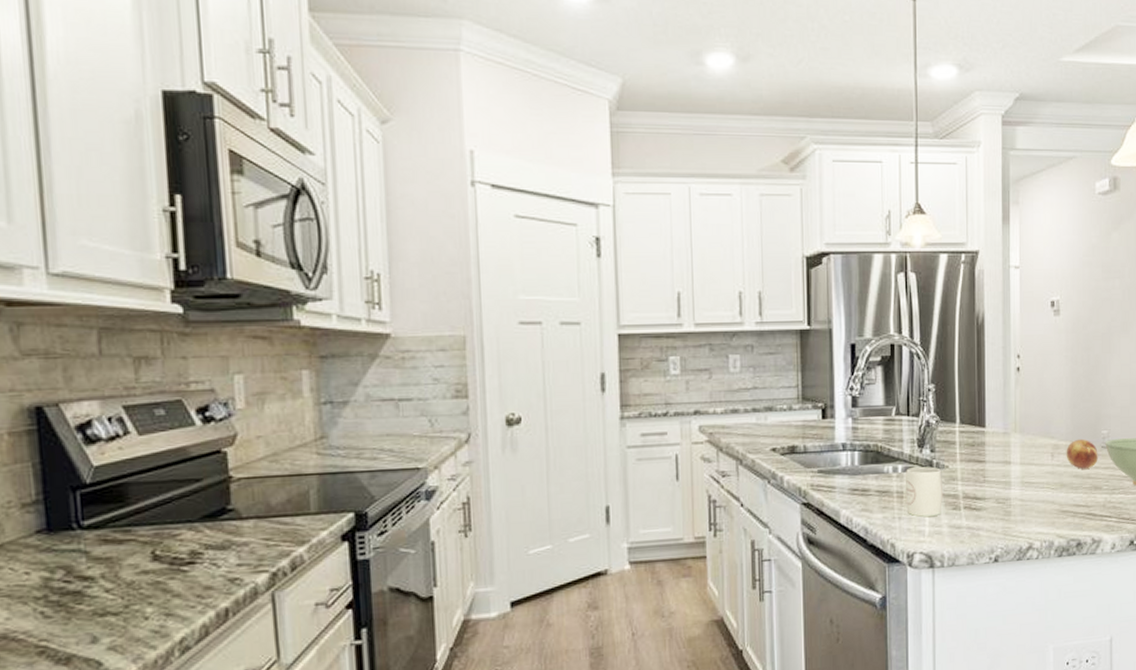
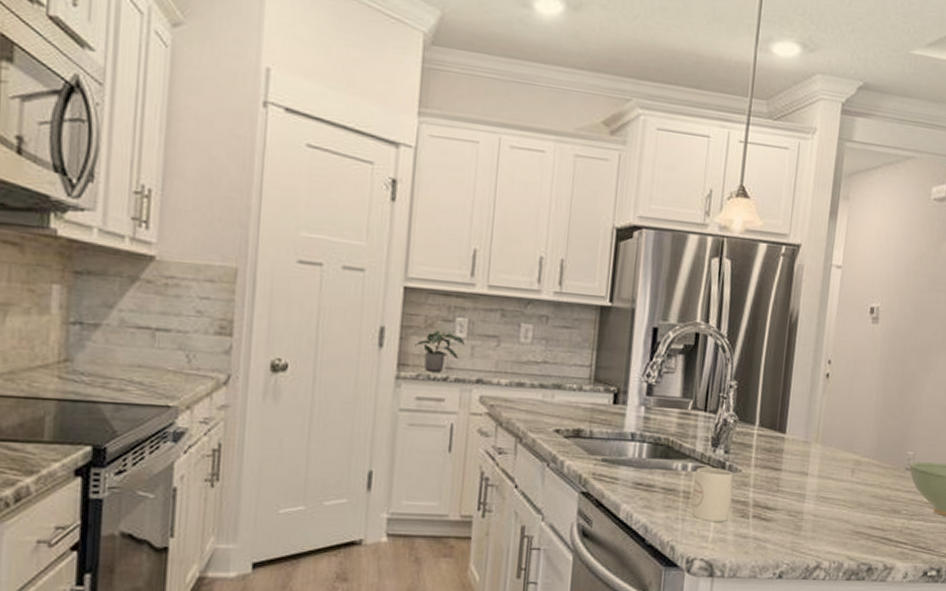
potted plant: none [634,371,679,410] -> present [415,331,464,373]
fruit: present [1066,438,1098,469] -> none [867,457,901,490]

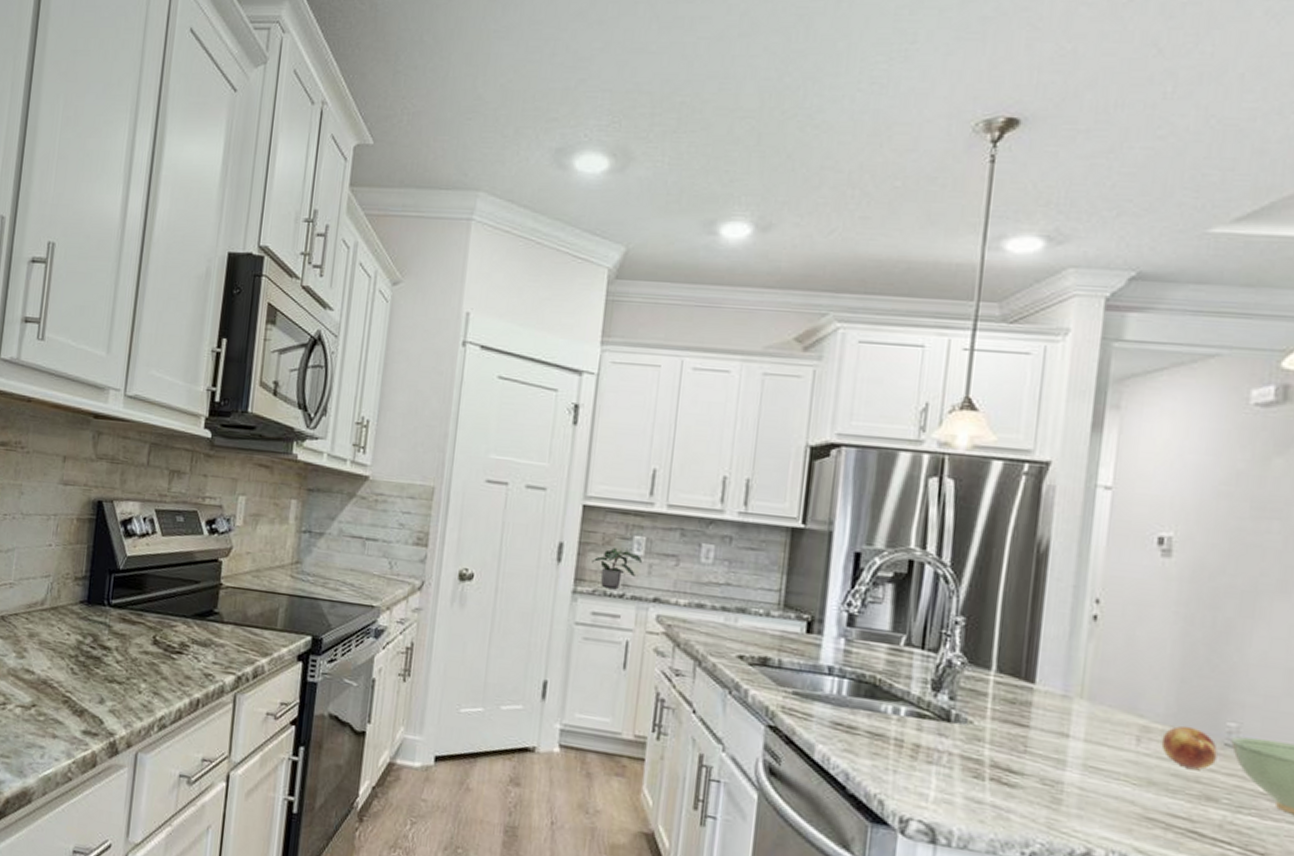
mug: present [692,467,734,523] -> none [906,712,963,781]
fruit: none [867,457,901,490] -> present [1161,725,1218,770]

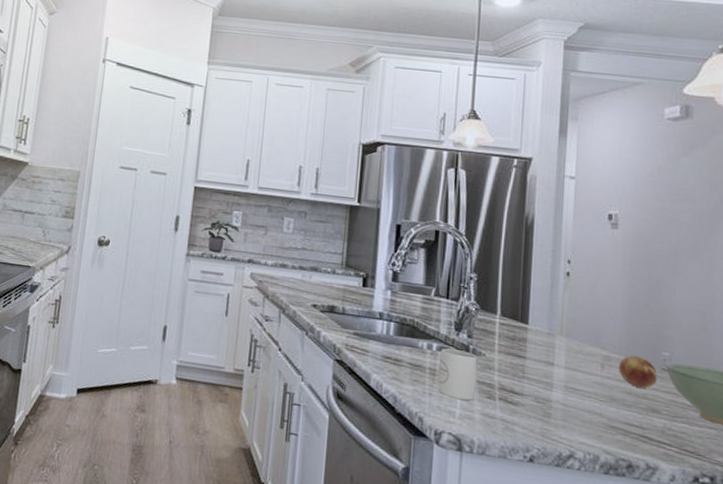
mug: none [906,712,963,781] -> present [438,348,478,401]

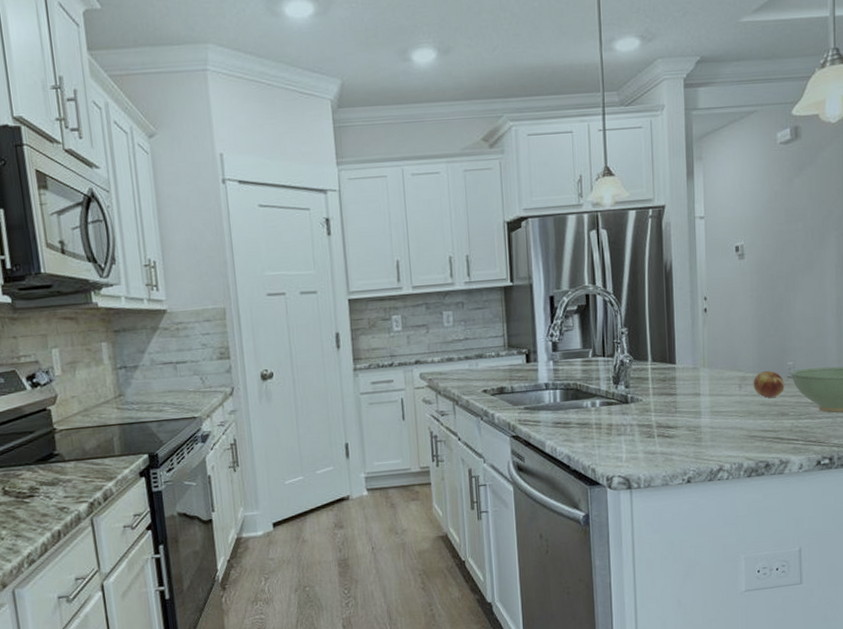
potted plant: present [201,220,239,253] -> none [364,329,401,362]
mug: present [438,348,478,401] -> none [603,400,638,445]

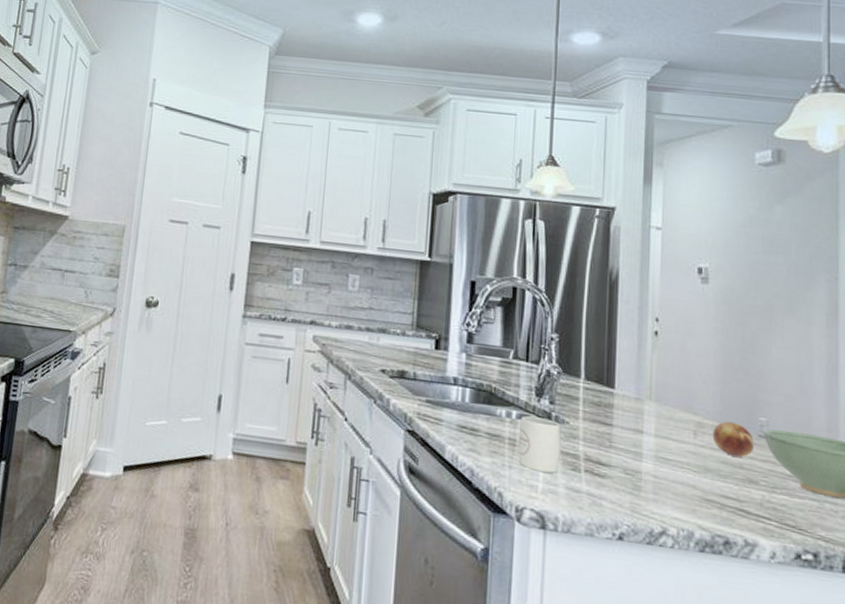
mug: none [603,400,638,445] -> present [518,415,562,474]

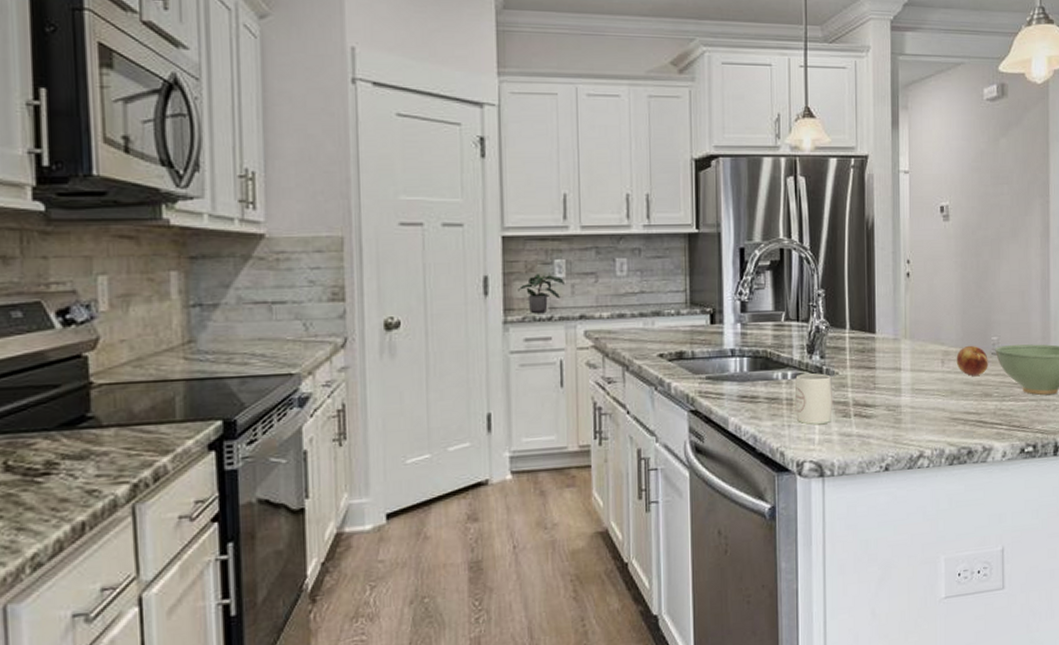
potted plant: none [259,278,300,314] -> present [518,274,564,314]

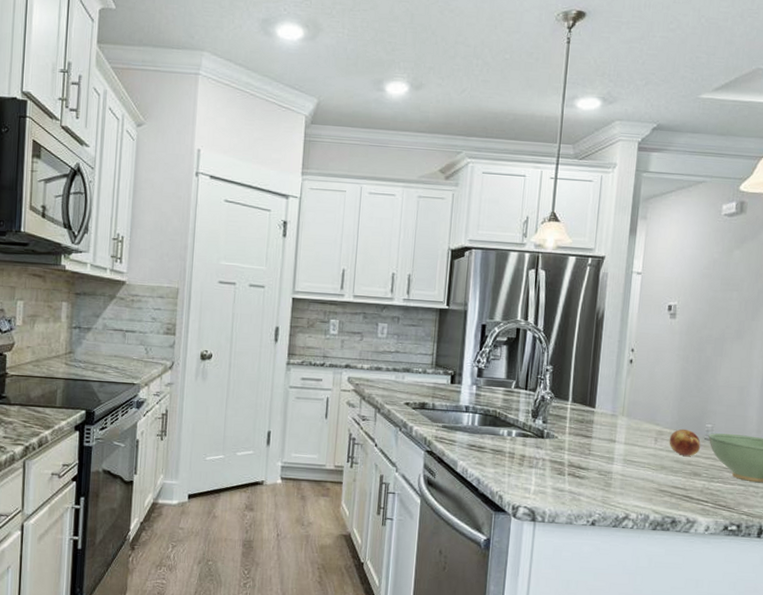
potted plant: present [518,274,564,314] -> none [300,329,336,360]
mug: present [794,373,832,425] -> none [516,434,552,478]

